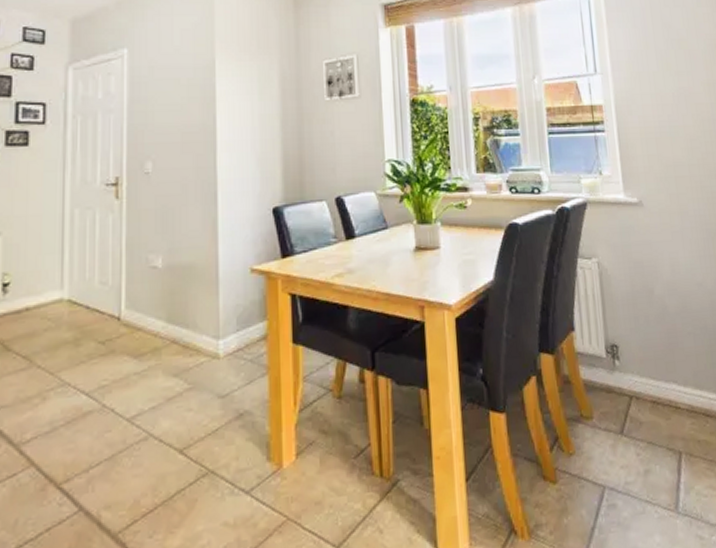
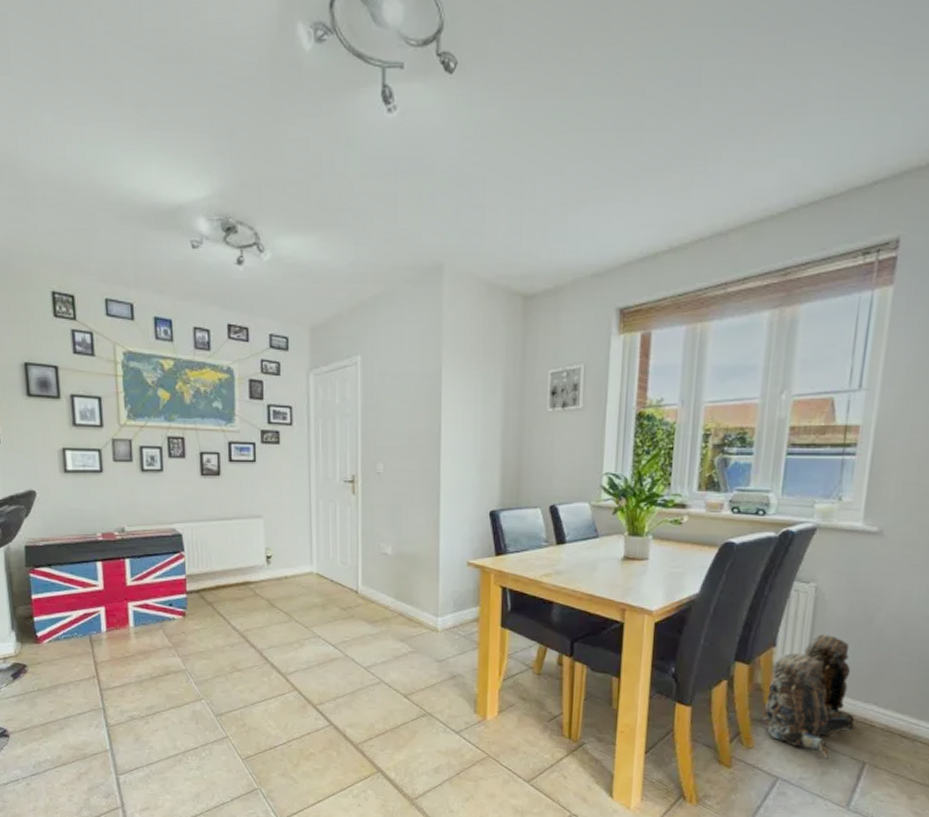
backpack: none [575,312,664,456] -> present [760,635,856,760]

